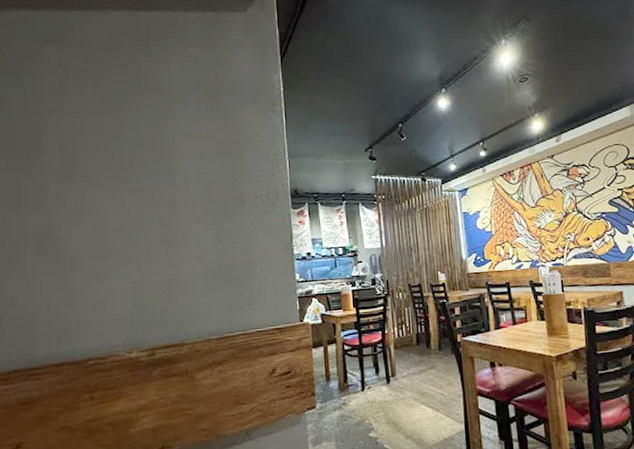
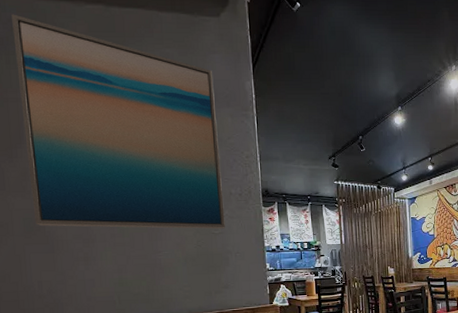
wall art: none [40,27,250,243] -> present [11,14,225,229]

